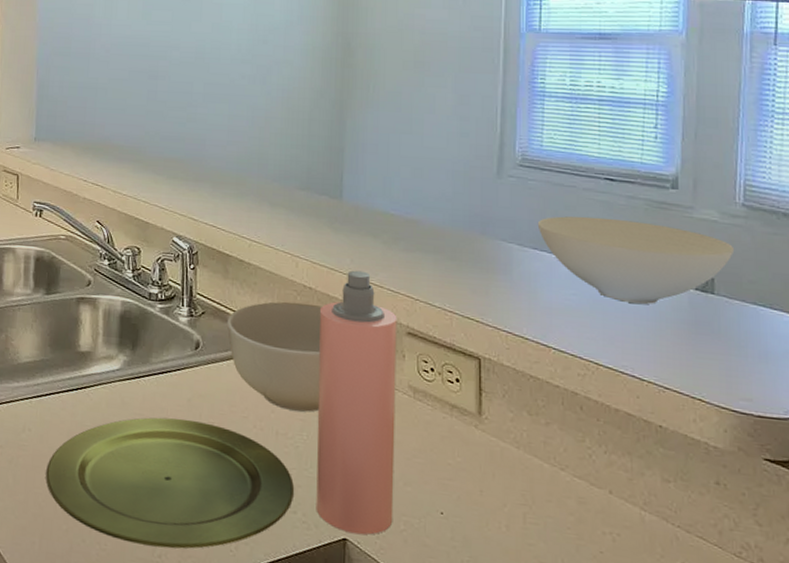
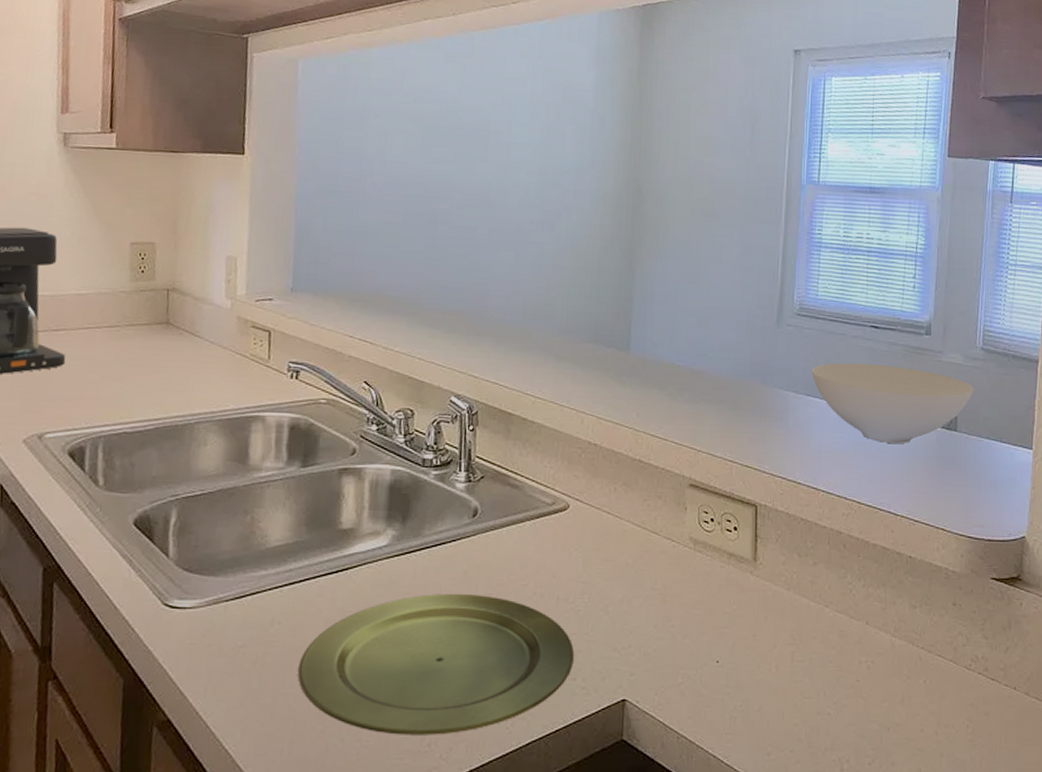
bowl: present [226,301,322,412] -> none [507,460,607,574]
spray bottle: present [316,270,397,535] -> none [596,424,681,694]

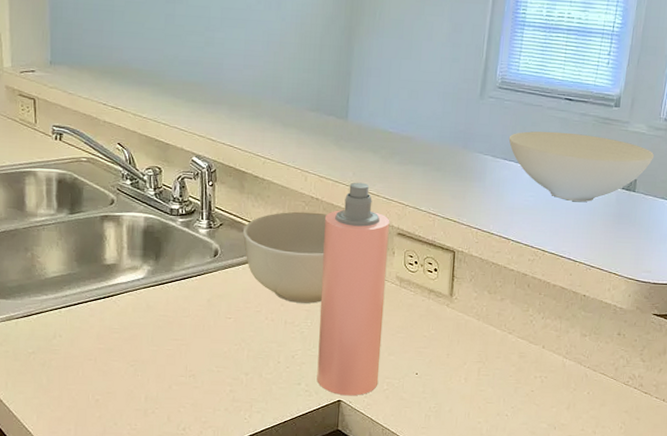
plate: present [297,593,575,735] -> none [78,316,300,422]
bowl: none [507,460,607,574] -> present [242,211,327,304]
spray bottle: none [596,424,681,694] -> present [316,182,390,396]

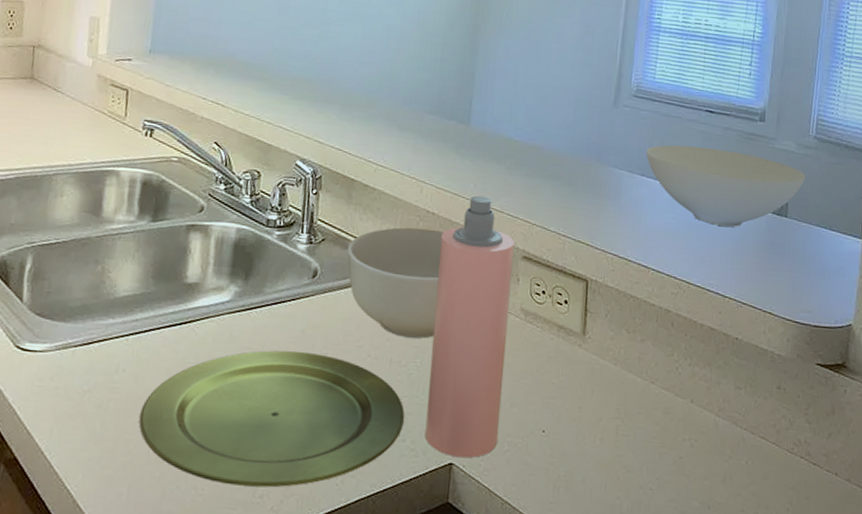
plate: none [78,316,300,422] -> present [139,350,405,488]

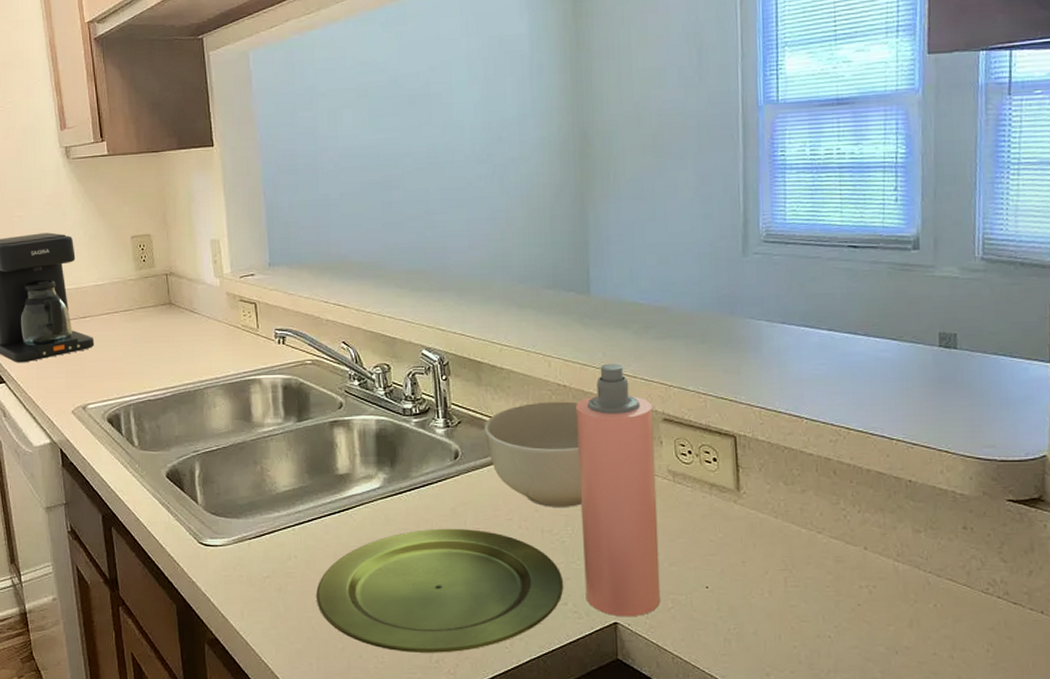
bowl: present [646,145,806,227] -> none [784,285,976,366]

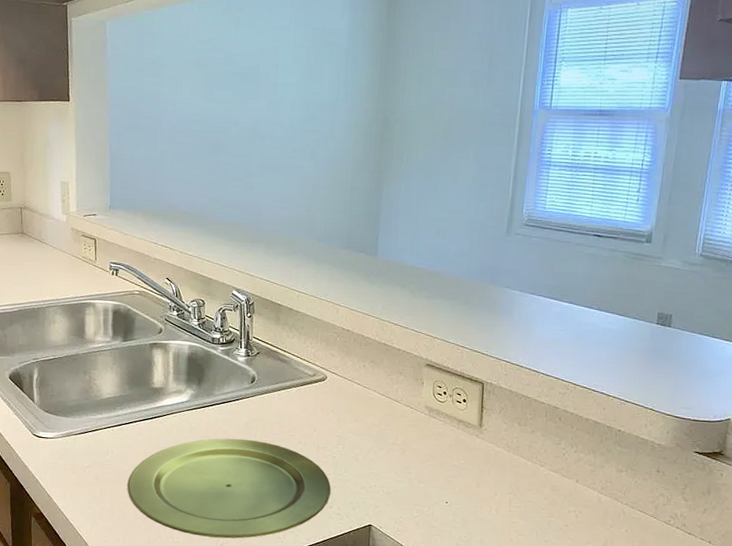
bowl: present [483,401,582,507] -> none [278,342,357,430]
spray bottle: present [575,363,661,617] -> none [348,315,419,522]

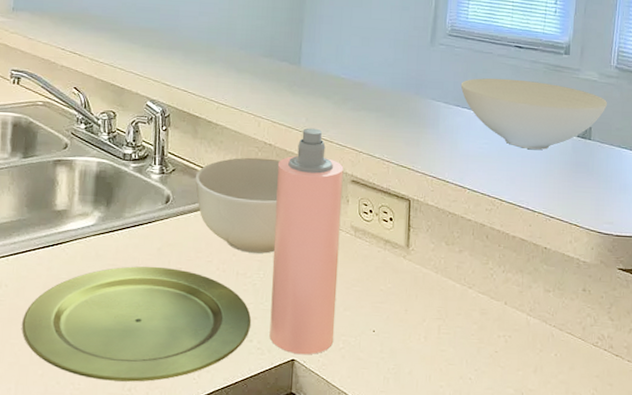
bowl: none [278,342,357,430] -> present [195,157,280,254]
spray bottle: none [348,315,419,522] -> present [269,128,344,355]
bowl: none [536,266,691,336] -> present [460,78,608,150]

